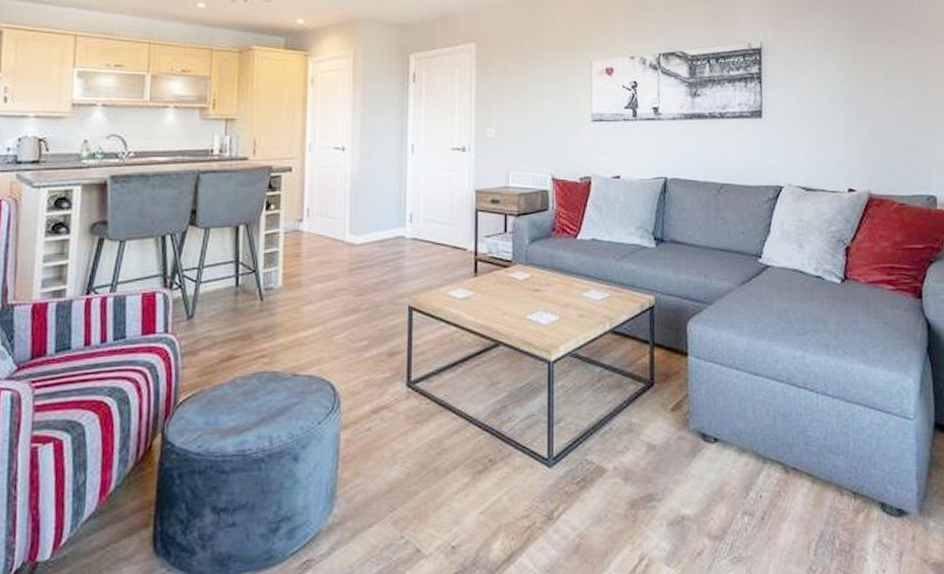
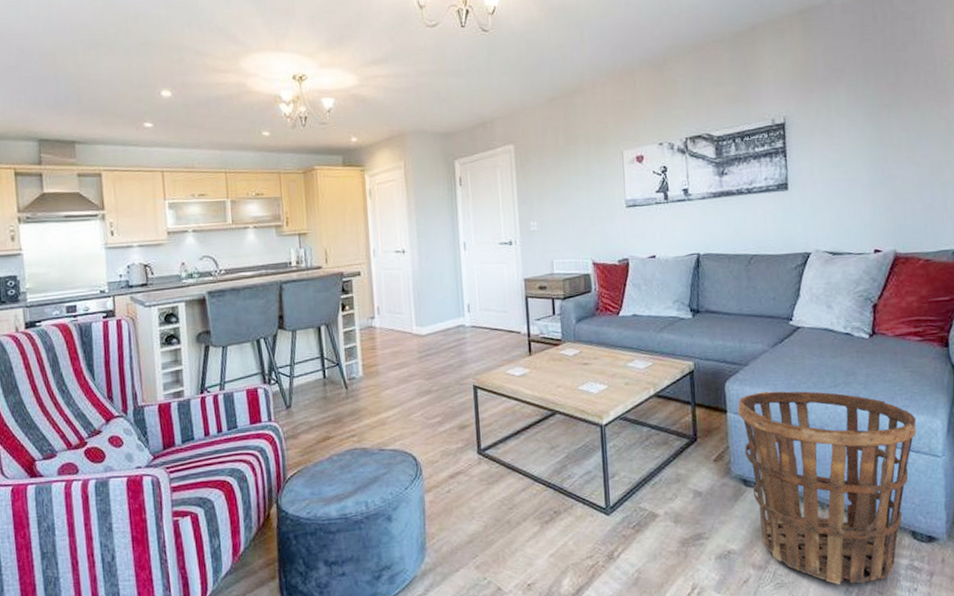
basket: none [699,335,887,561] -> present [737,391,916,585]

